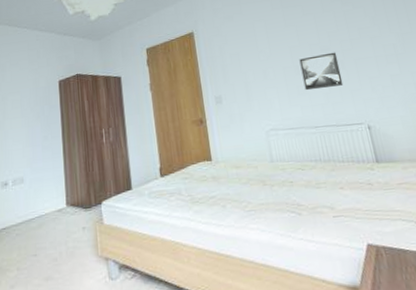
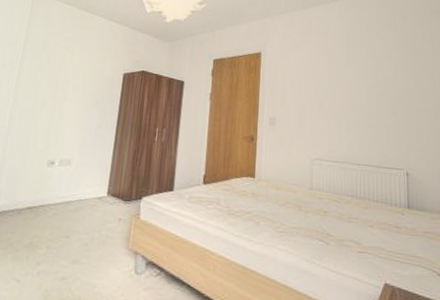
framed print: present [299,52,344,91] -> none [355,97,391,130]

